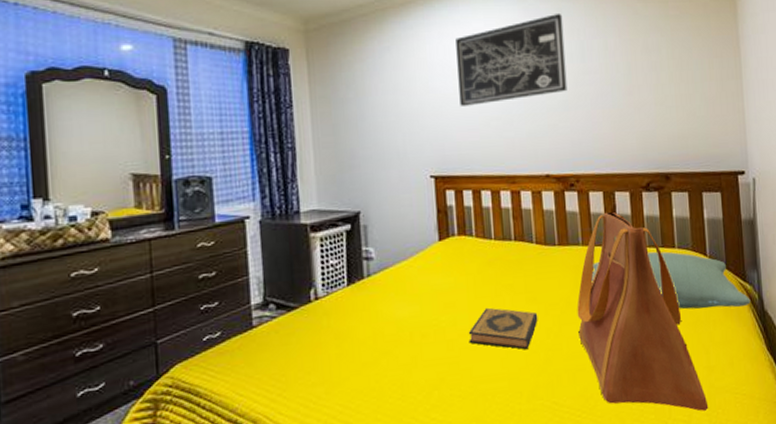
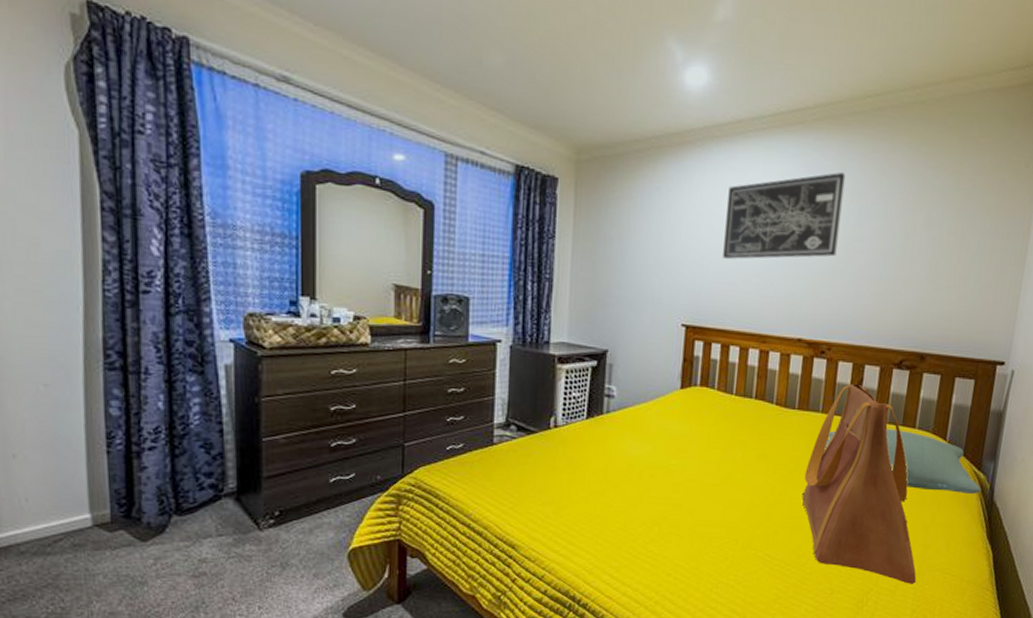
hardback book: present [468,307,538,350] -> none [694,458,766,503]

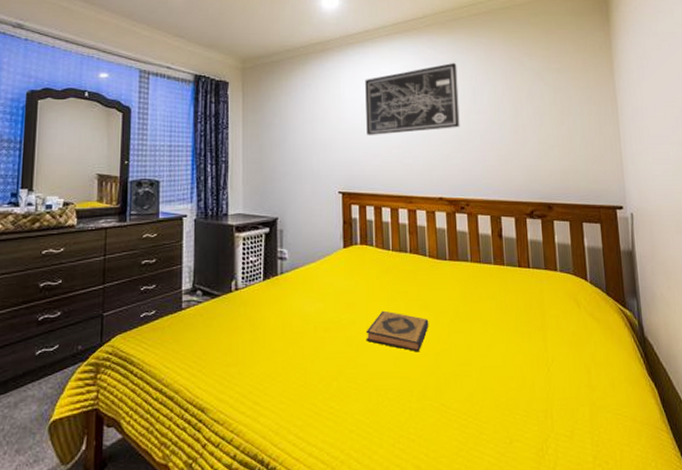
hardback book: none [694,458,766,503] -> present [366,310,429,352]
tote bag: present [802,383,917,584] -> none [465,234,591,428]
pillow: present [824,428,981,495] -> none [479,272,631,332]

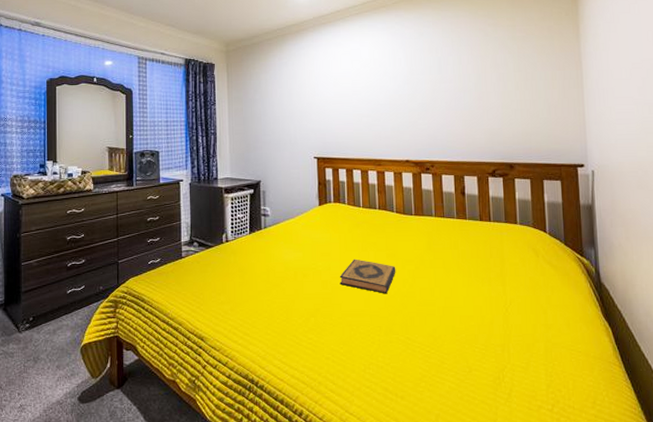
wall art: present [365,62,460,135] -> none [337,36,426,106]

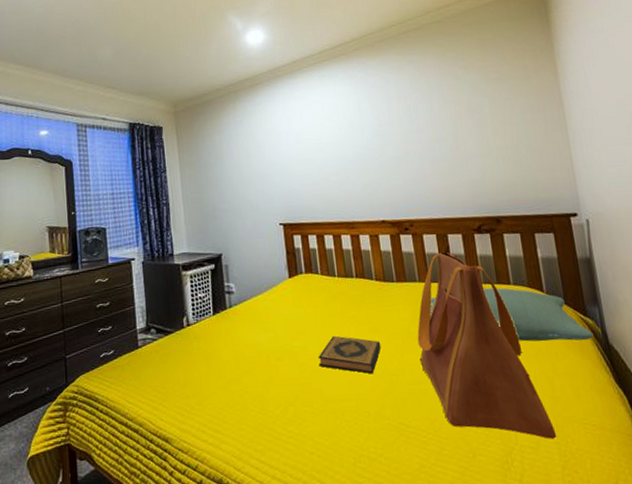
tote bag: none [429,191,545,361] -> present [417,252,557,439]
pillow: none [442,225,588,278] -> present [429,287,594,342]

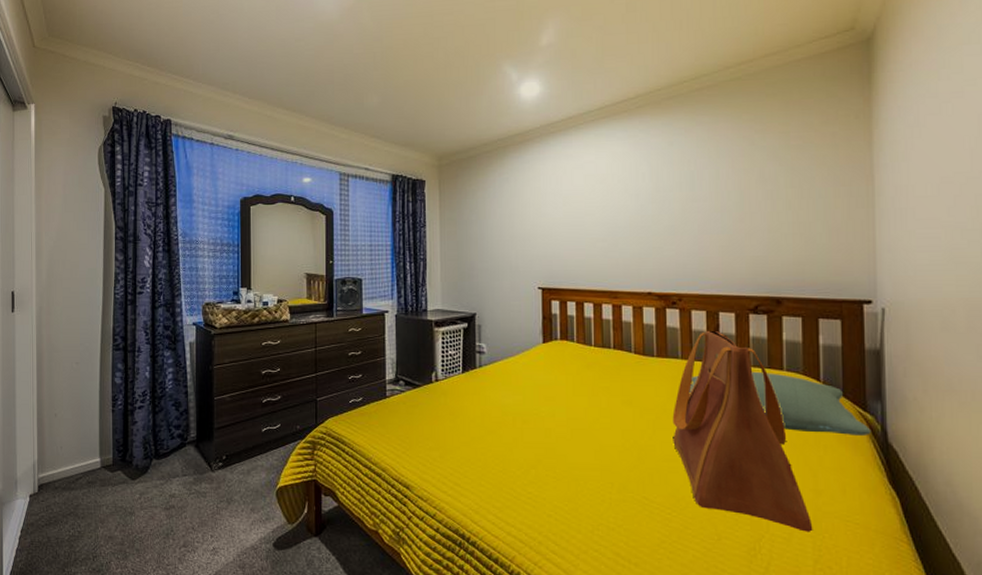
hardback book: present [318,335,381,374] -> none [565,405,633,447]

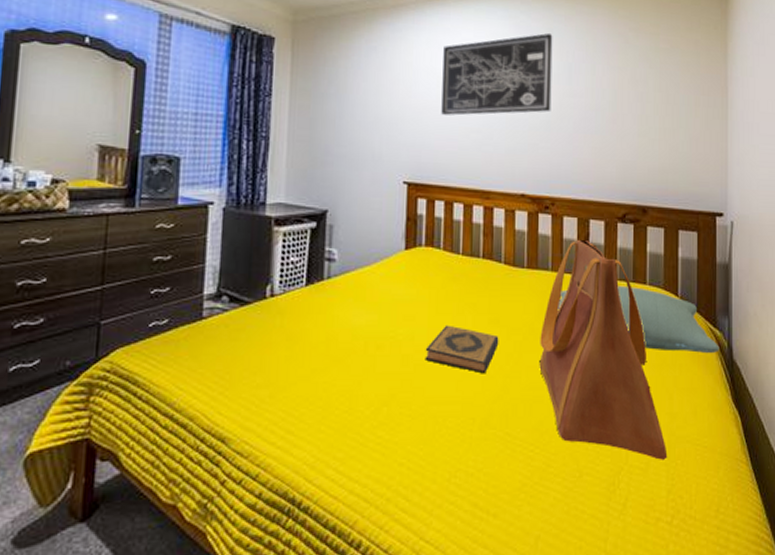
hardback book: none [565,405,633,447] -> present [425,325,499,374]
wall art: none [568,145,674,229] -> present [441,32,553,116]

